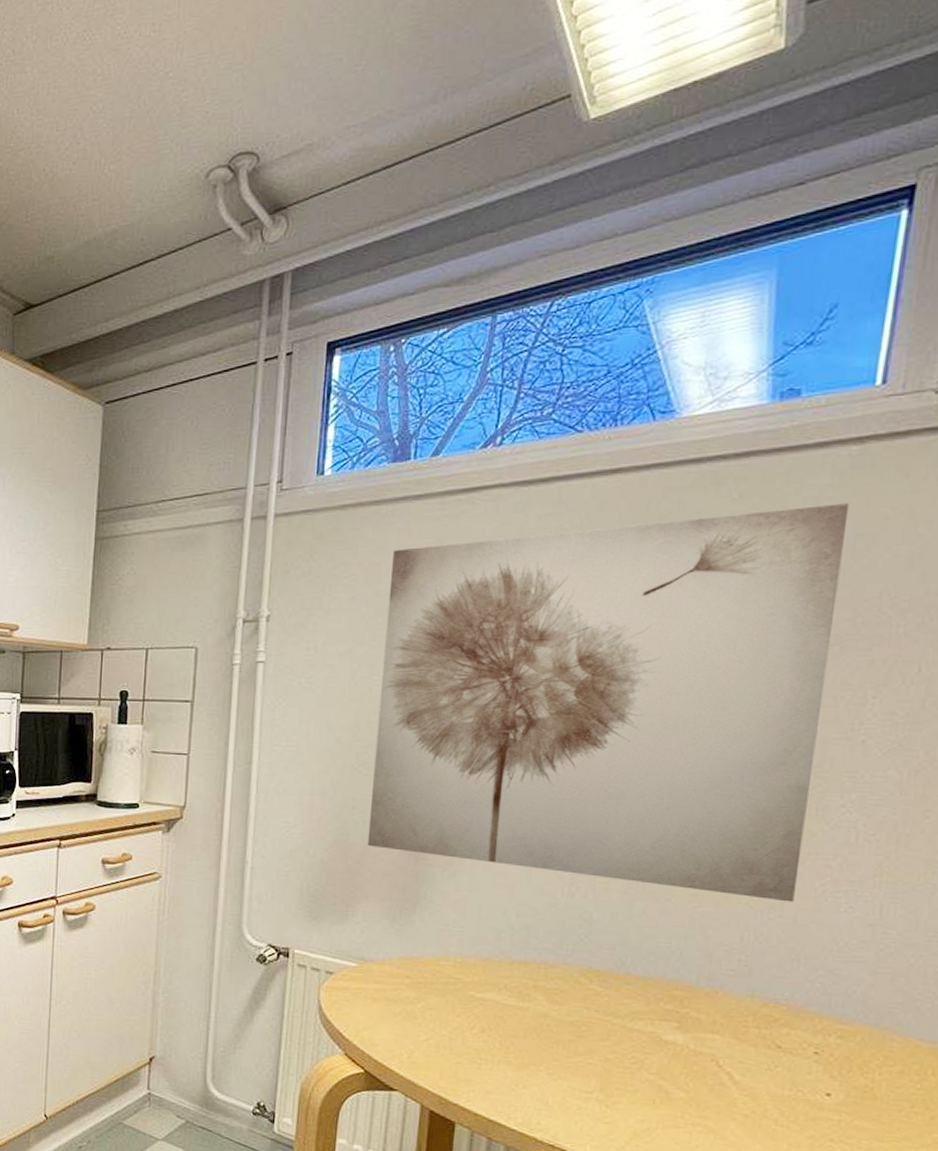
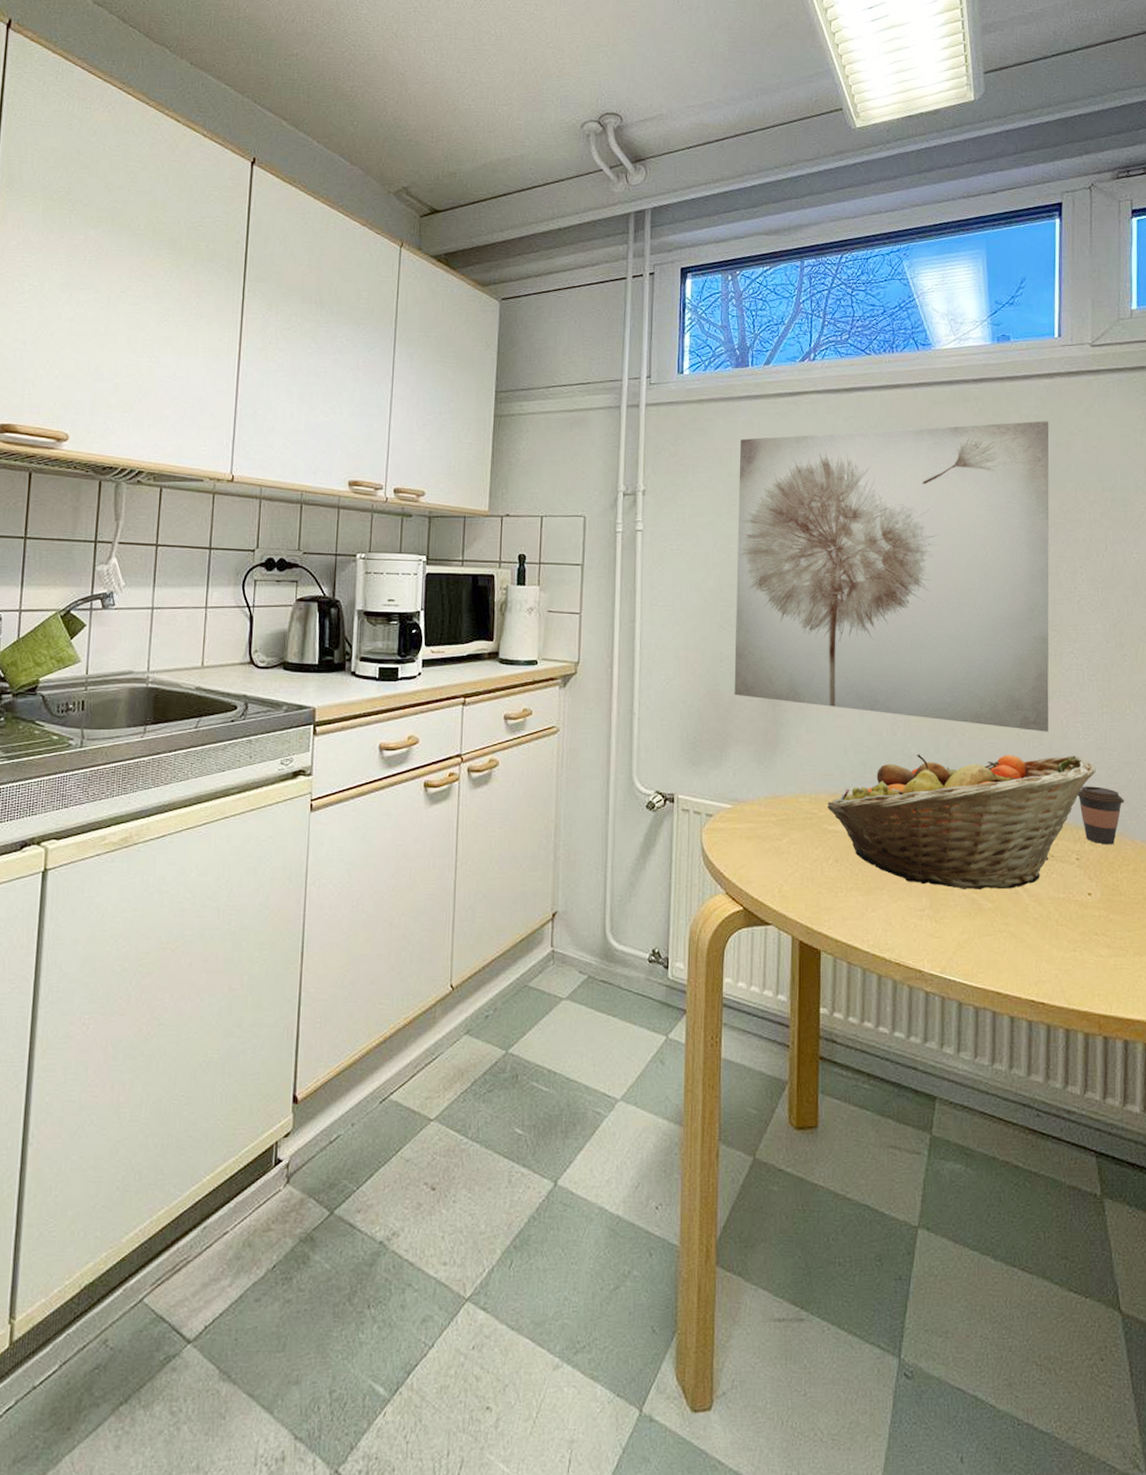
fruit basket: none [476,920,860,1079] -> present [827,754,1096,889]
coffee cup: none [827,969,898,1040] -> present [1077,786,1124,845]

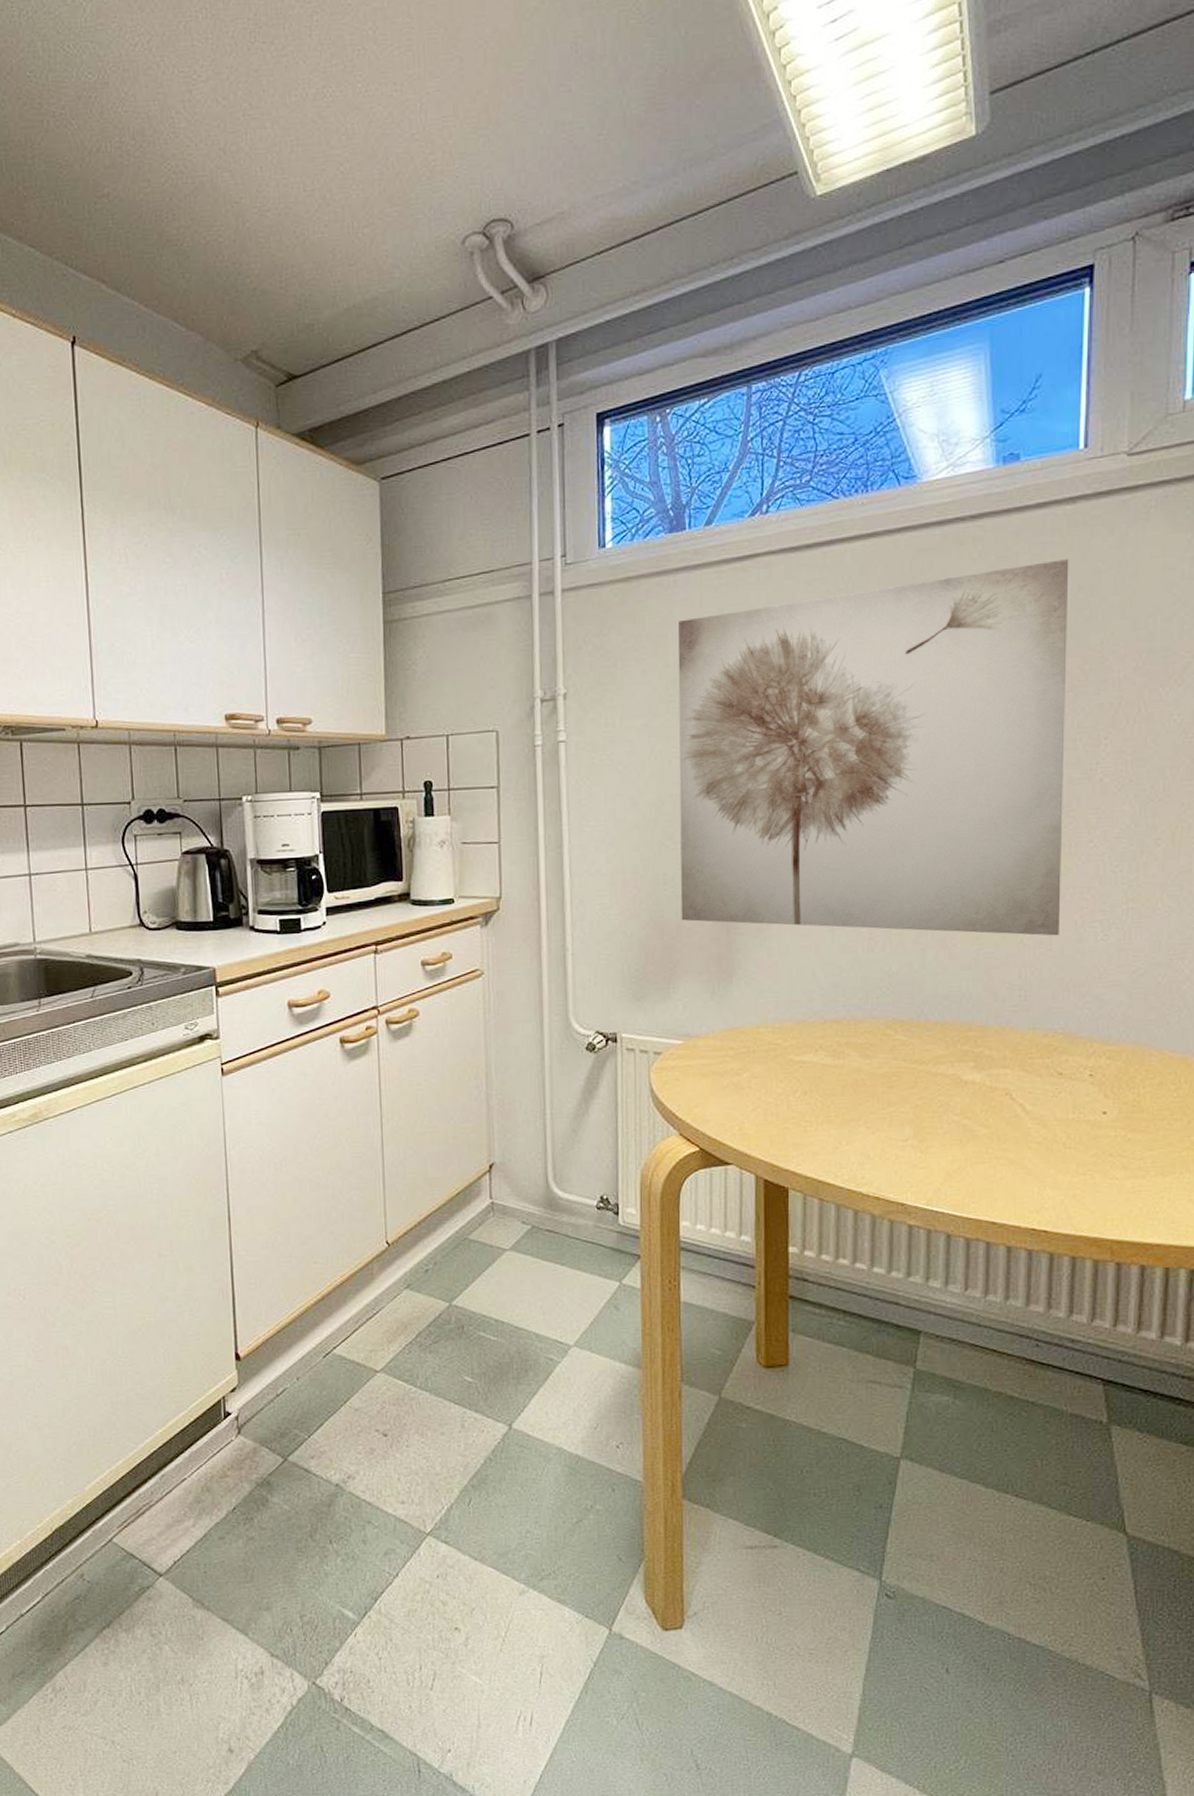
fruit basket: present [827,754,1096,889] -> none [793,959,1117,1116]
coffee cup: present [1077,786,1124,845] -> none [1093,993,1151,1058]

